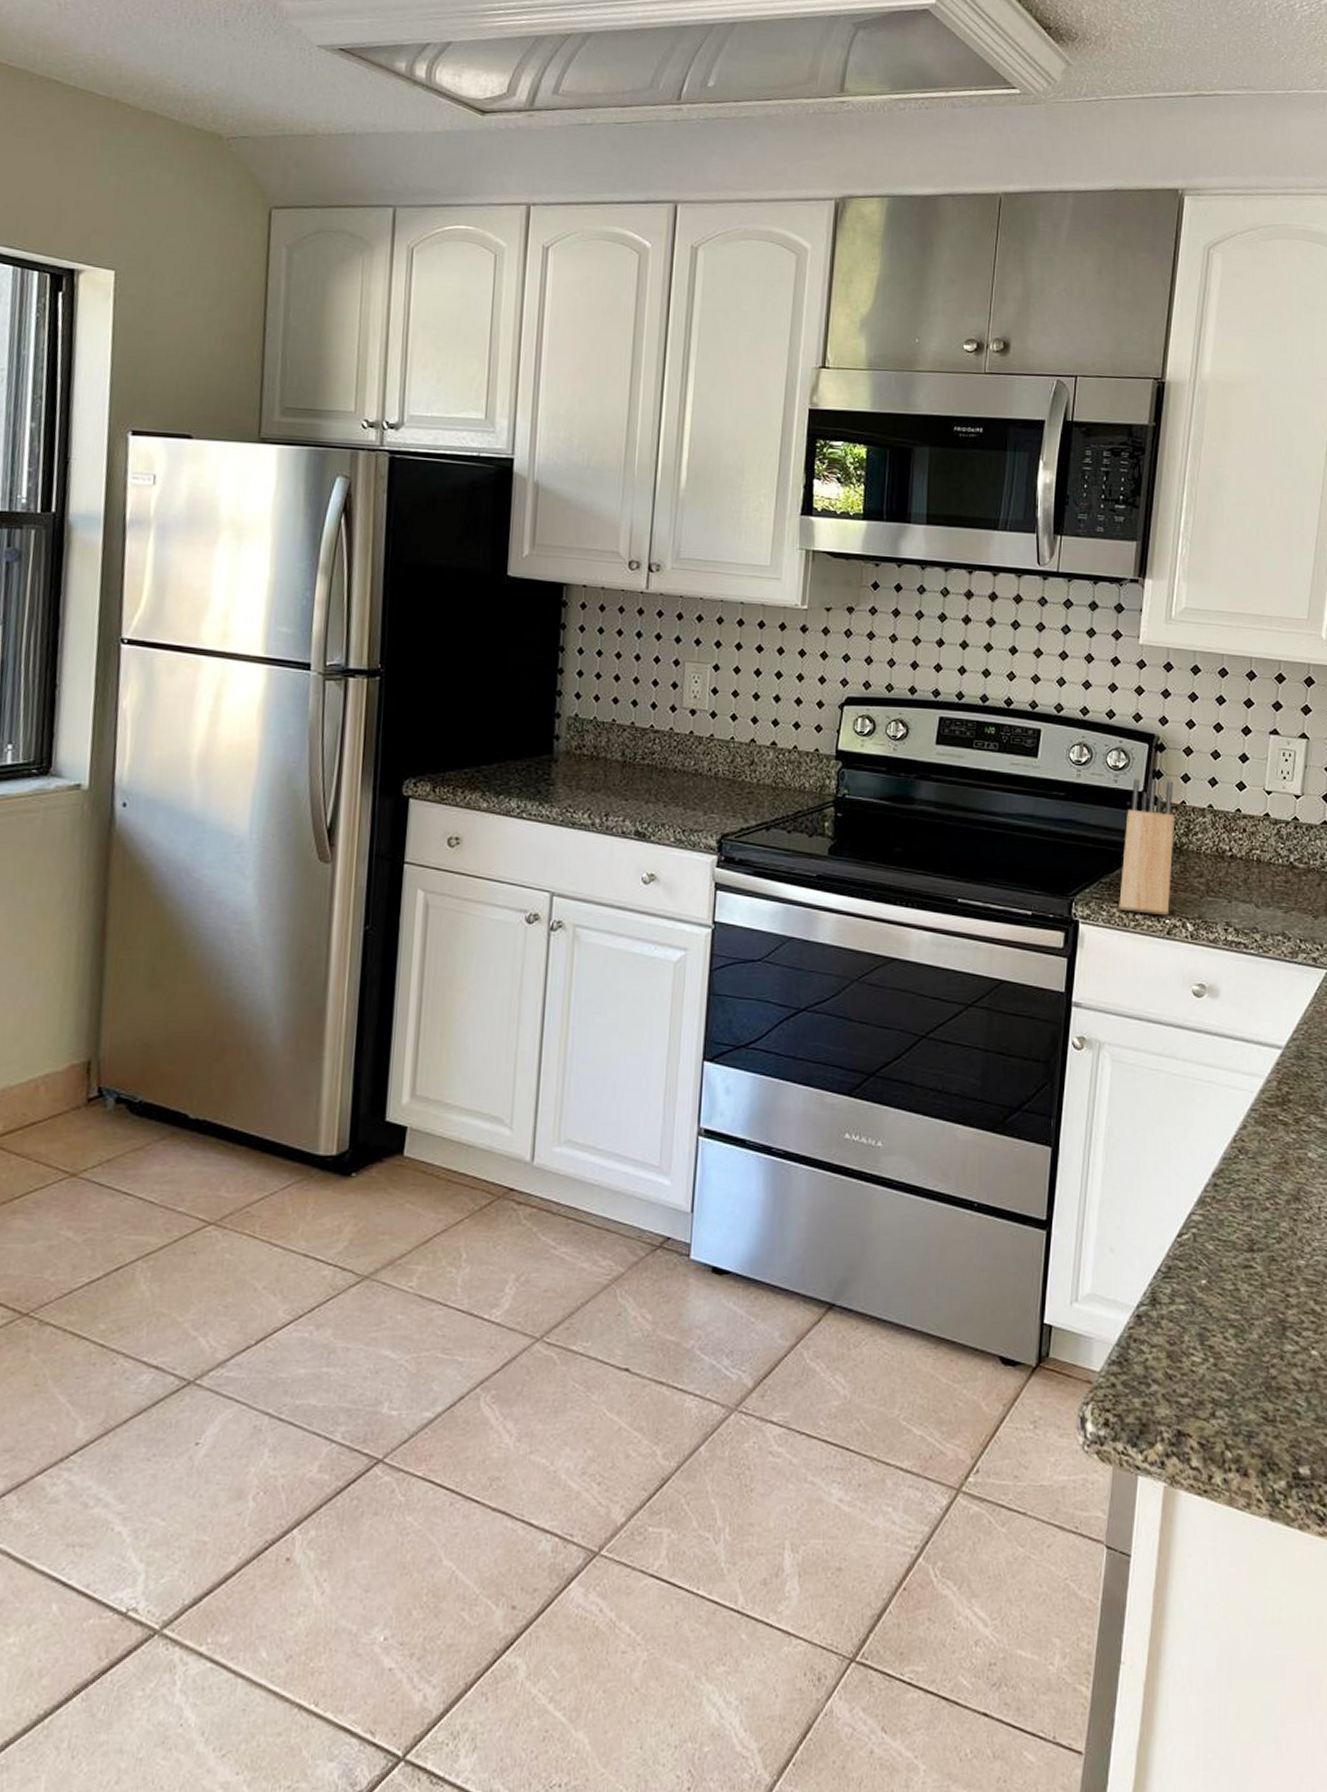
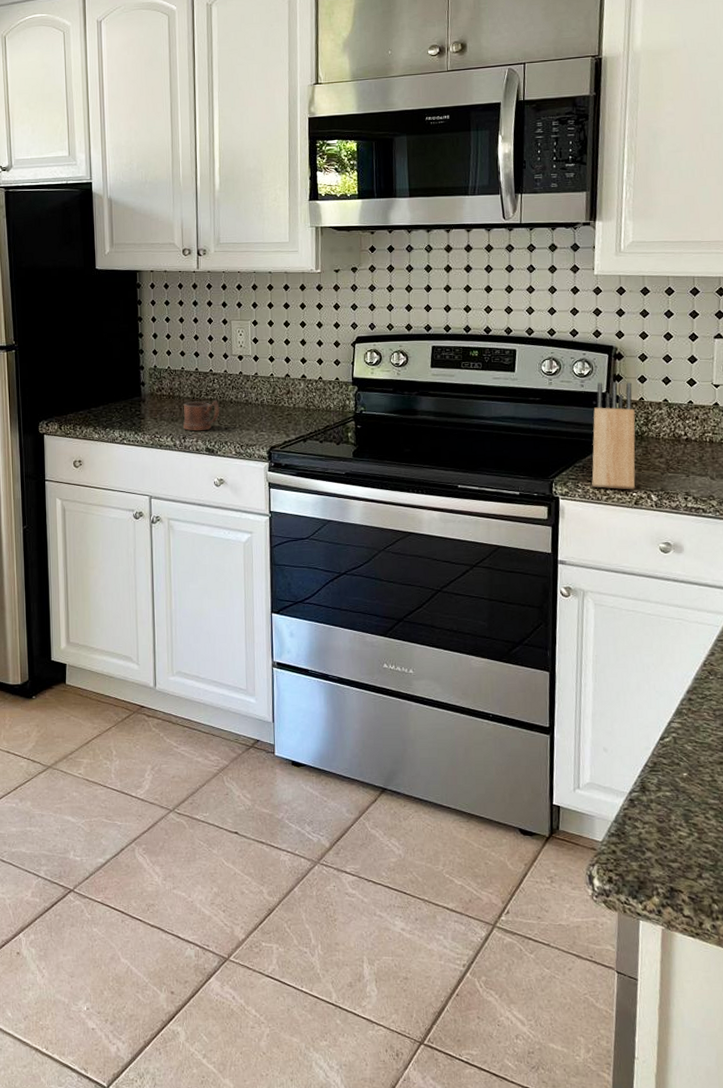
mug: none [607,766,659,808] -> present [183,399,220,431]

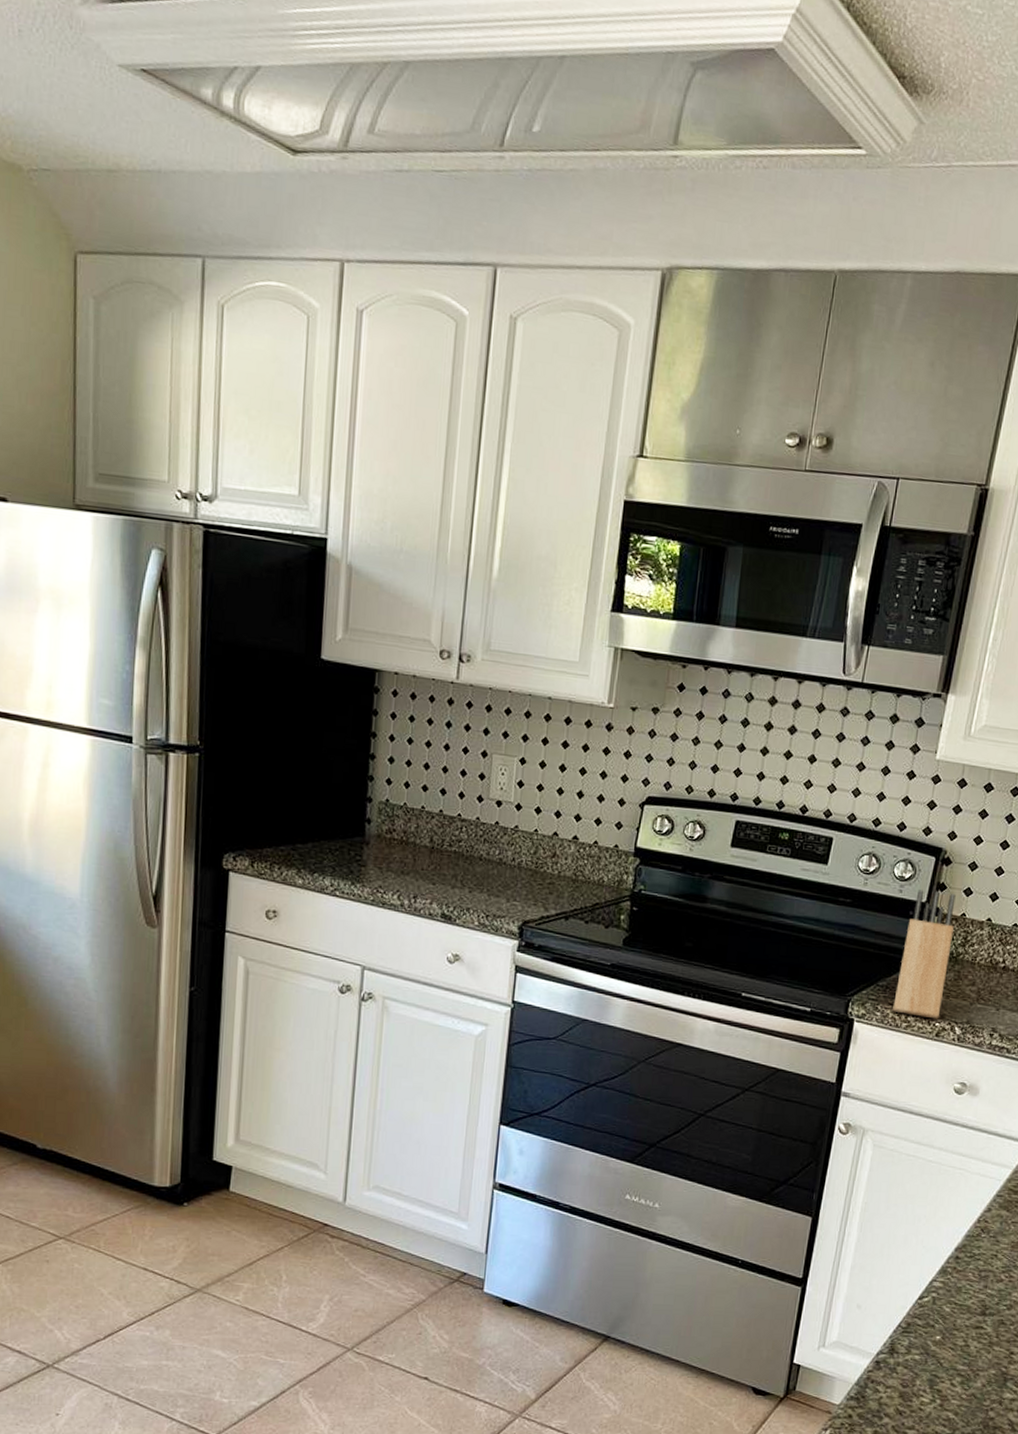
mug: present [183,399,220,431] -> none [416,852,465,892]

